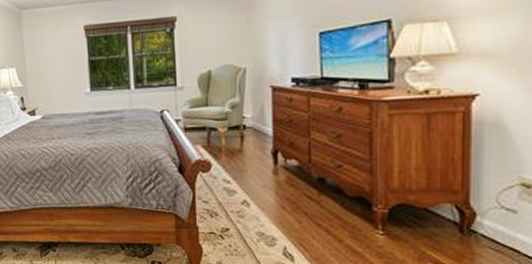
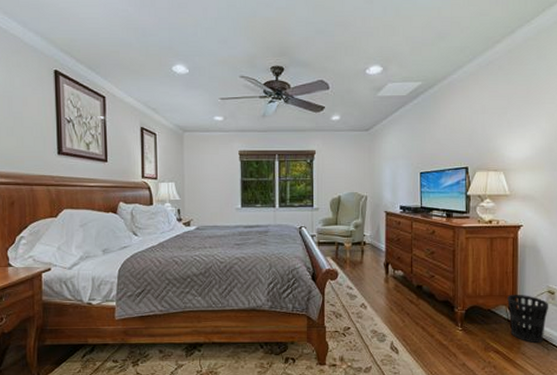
wastebasket: none [454,188,523,253] -> present [507,294,549,343]

